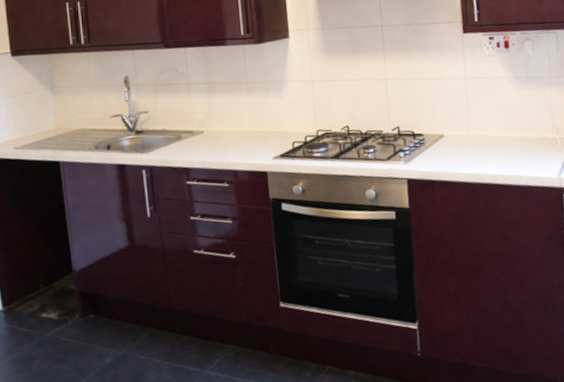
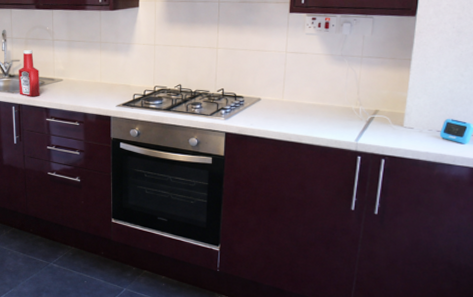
ketchup bottle: none [148,97,177,156] -> present [19,49,40,96]

